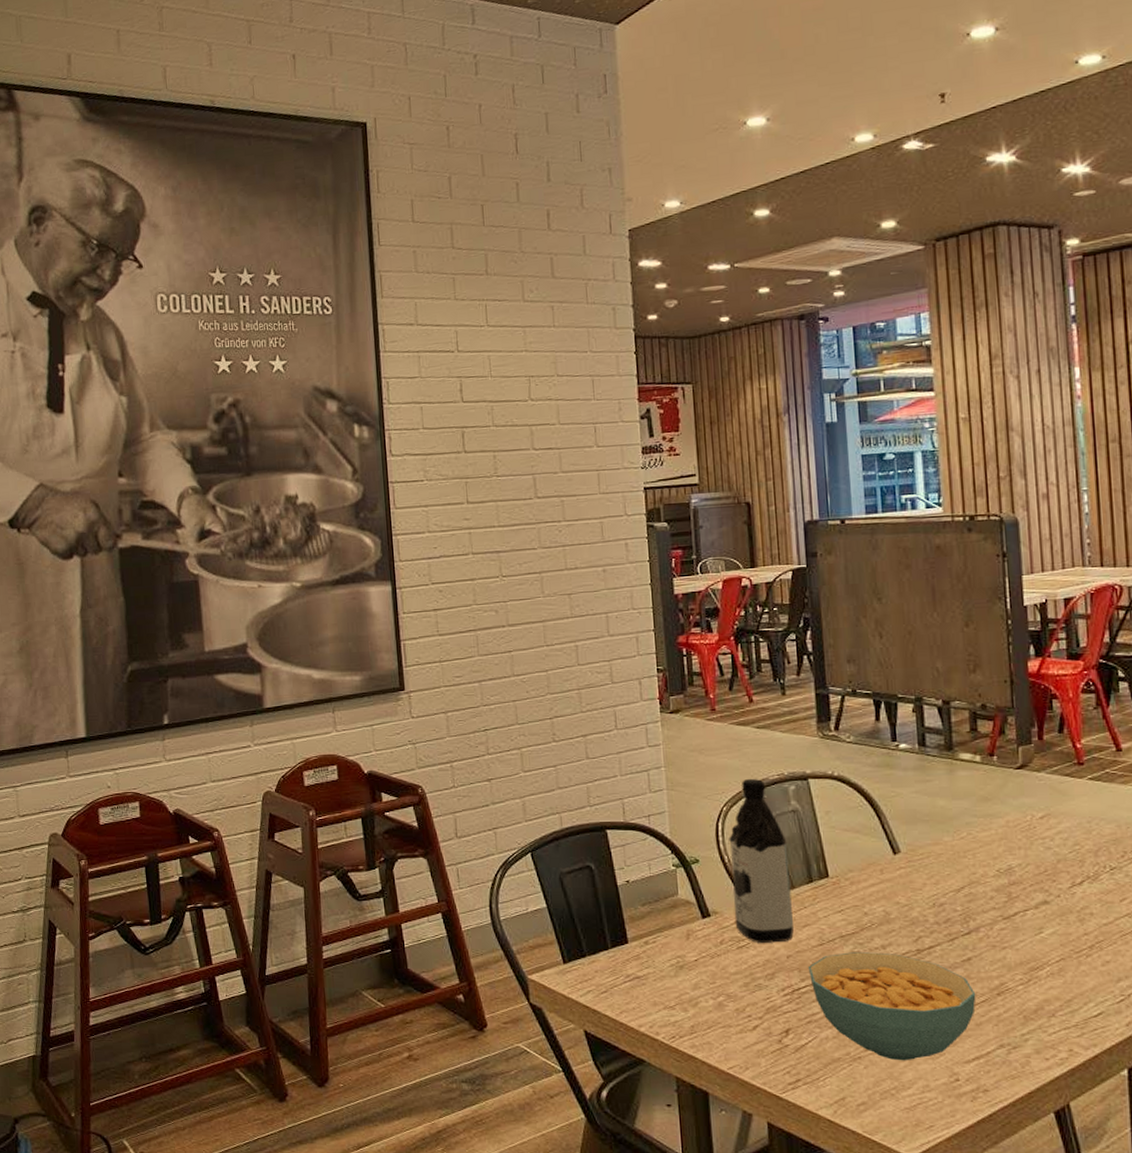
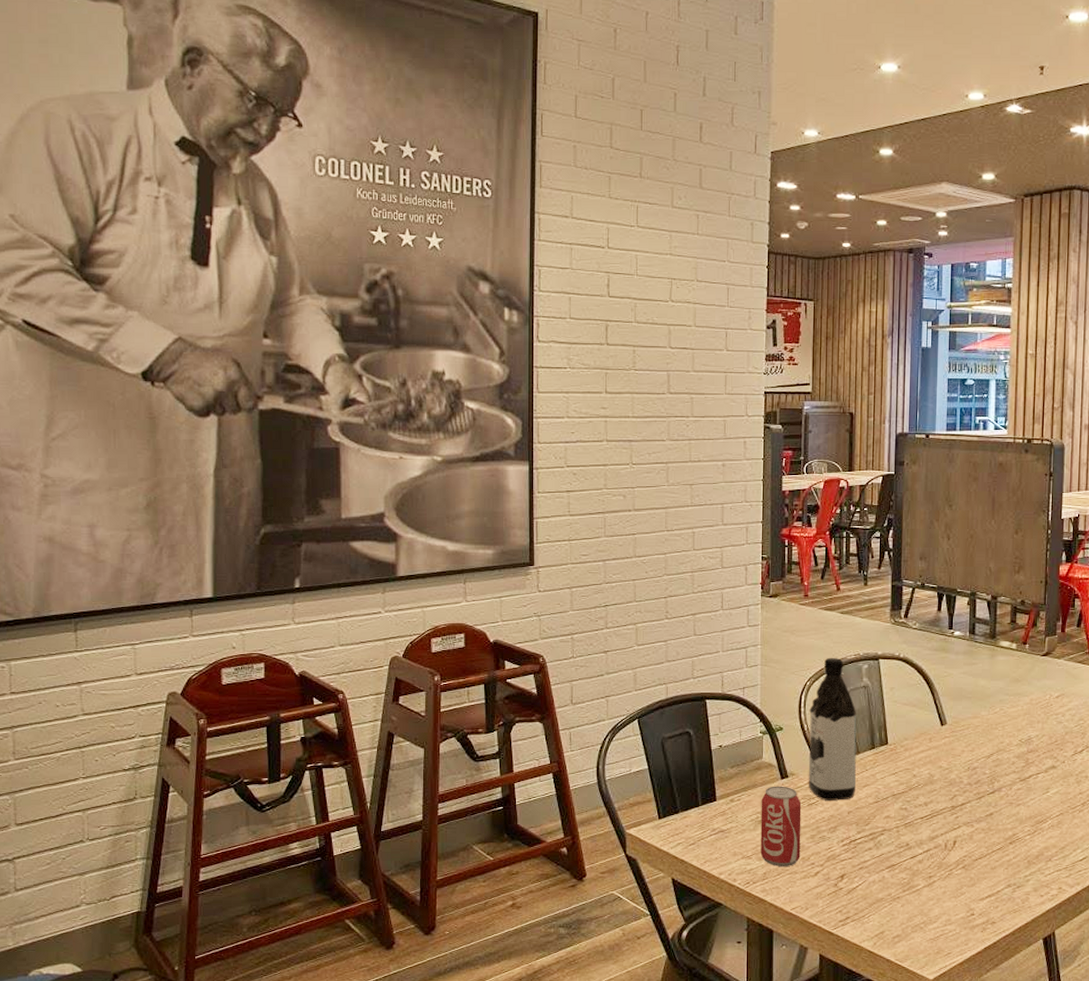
beverage can: none [680,926,734,1020] -> present [760,786,802,867]
cereal bowl: present [807,951,976,1061] -> none [864,807,994,900]

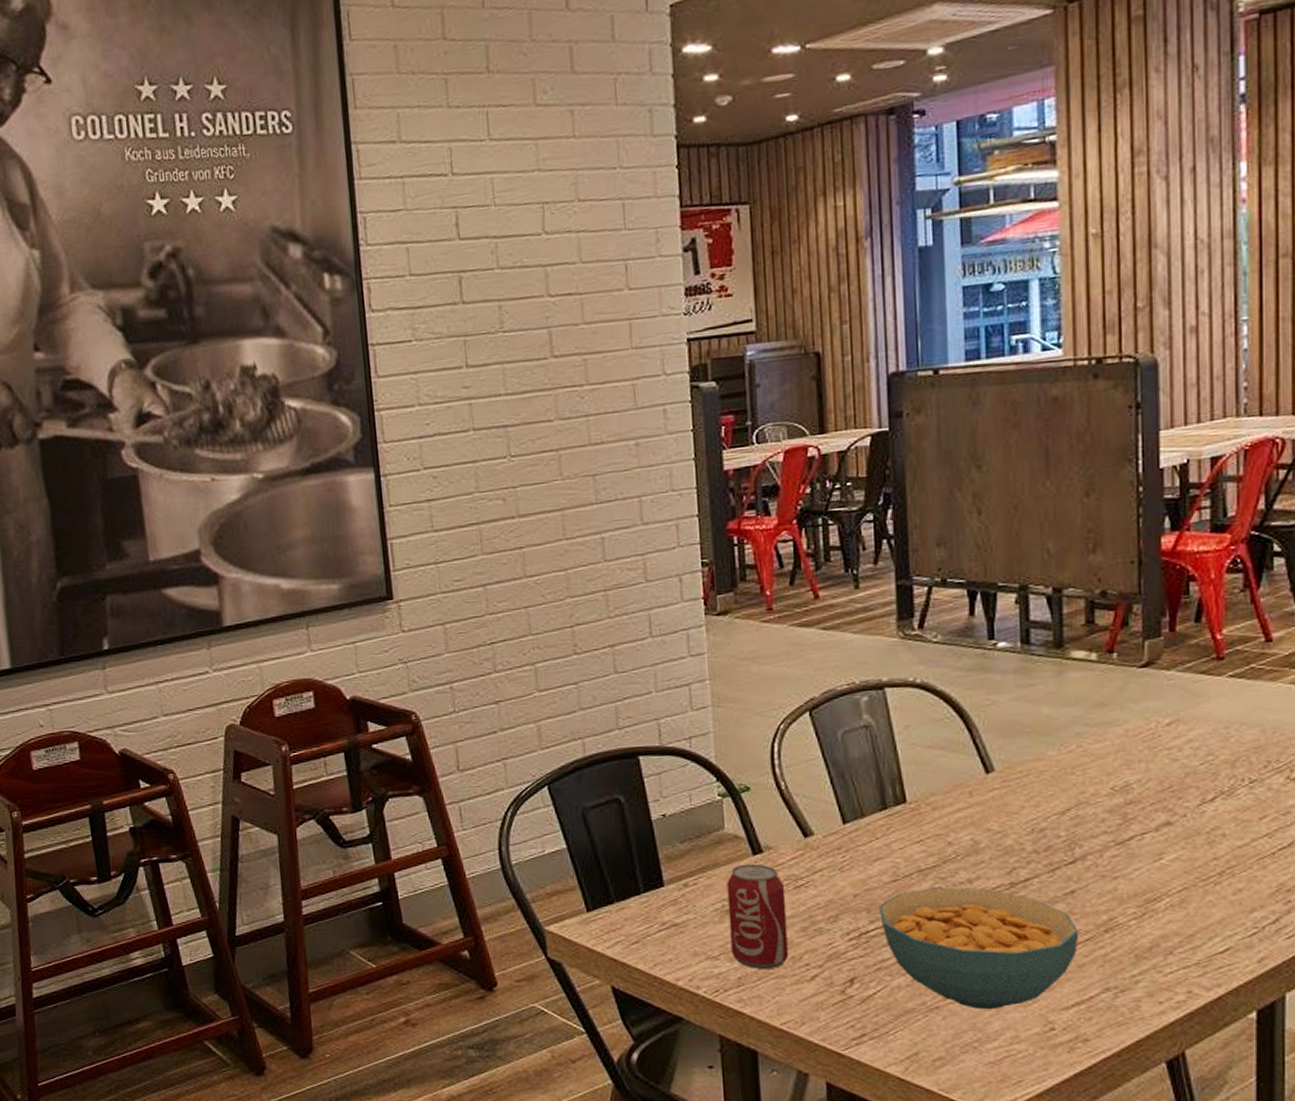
water bottle: present [808,657,857,800] -> none [786,689,864,881]
cereal bowl: none [864,807,994,900] -> present [878,887,1079,1010]

